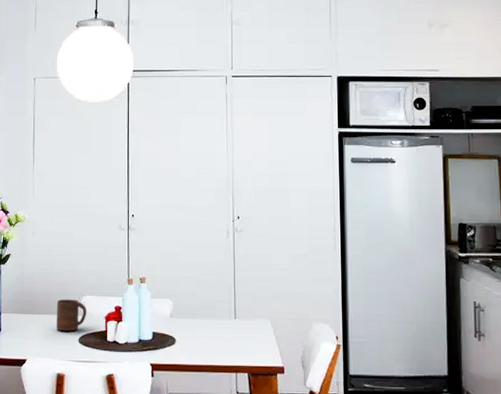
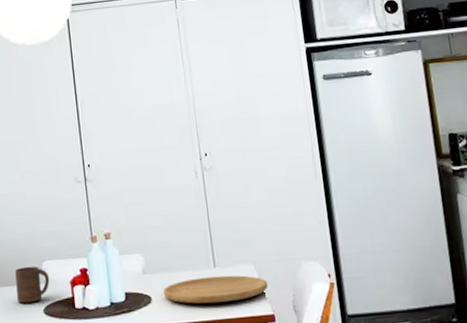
cutting board: none [186,326,282,351] -> present [163,275,269,304]

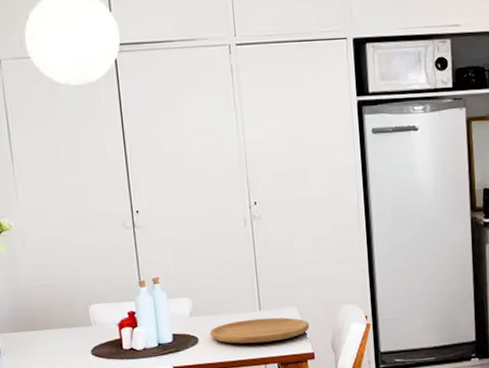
cup: present [15,266,50,304] -> none [61,309,97,345]

